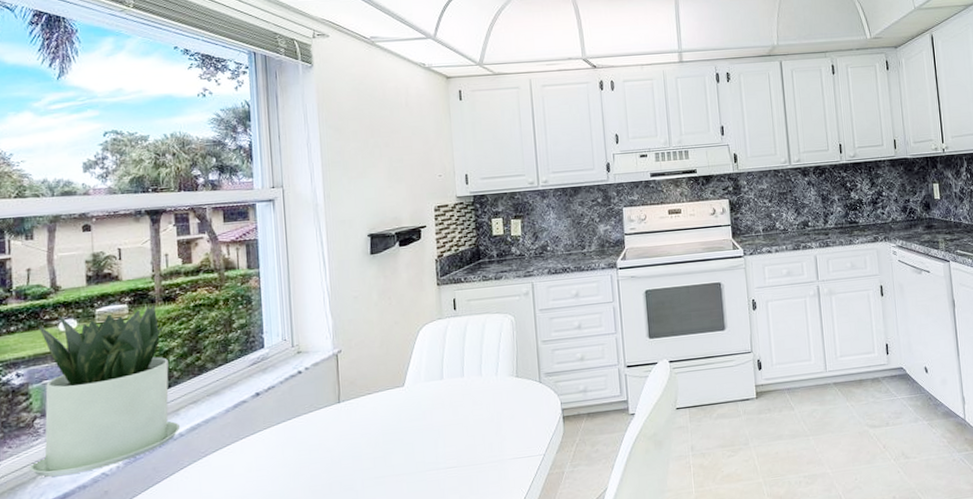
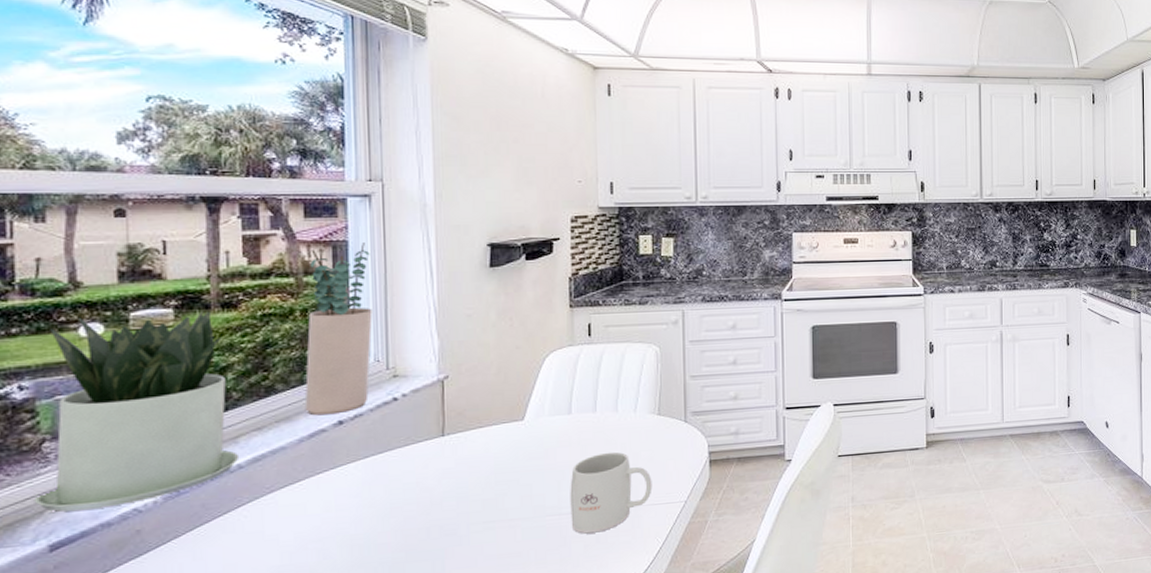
vase: none [229,240,280,389] -> present [304,243,373,416]
mug: none [445,411,515,486] -> present [570,451,653,534]

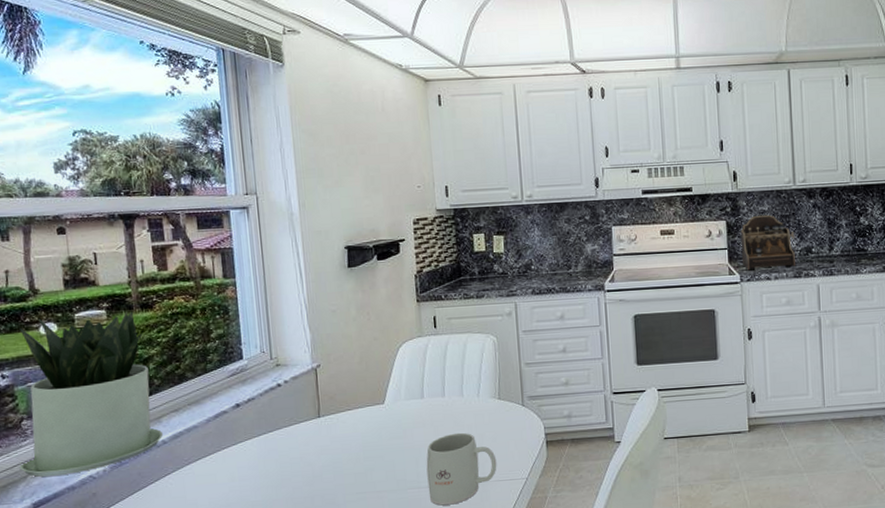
vase: present [304,243,373,416] -> none [204,249,258,399]
spice rack: none [926,227,980,283] -> present [740,214,795,271]

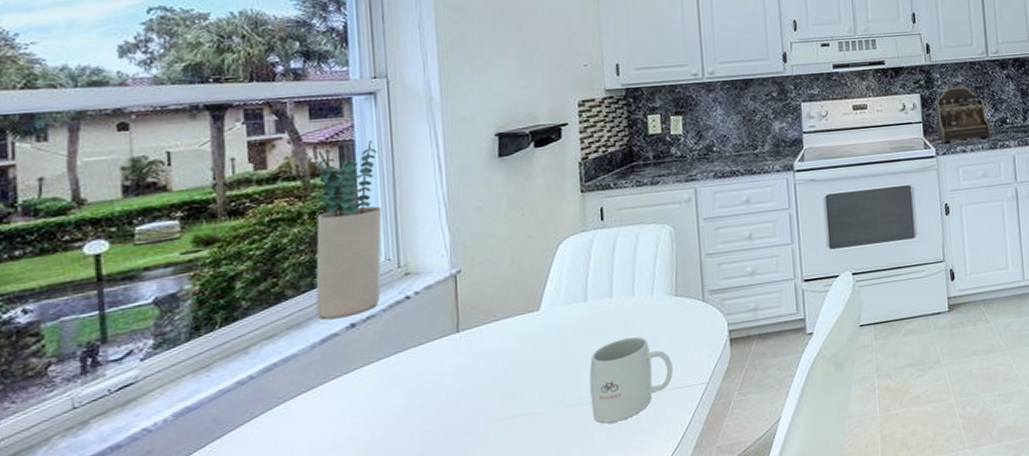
planter: present [19,310,164,477] -> none [40,219,251,437]
vase: none [204,249,258,399] -> present [315,141,382,320]

